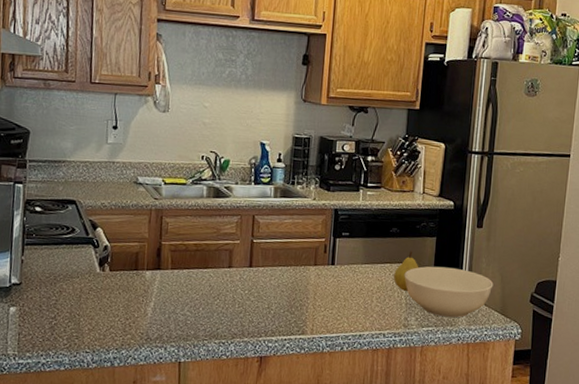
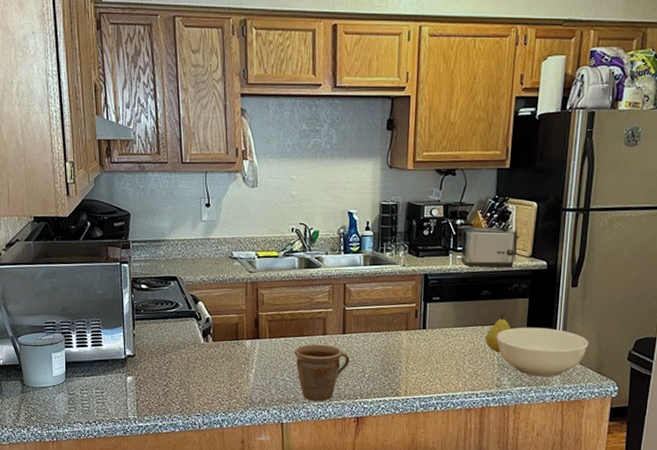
mug: none [196,277,255,339] -> present [293,344,350,401]
toaster: none [371,164,428,206] -> present [460,227,520,267]

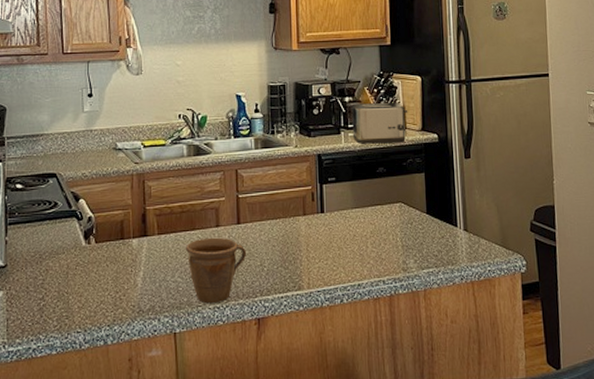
fruit: present [485,312,512,352] -> none [385,189,411,233]
bowl: present [496,327,589,377] -> none [396,202,490,256]

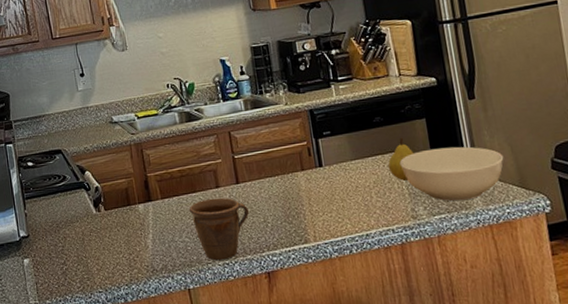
toaster: present [351,102,408,144] -> none [339,49,401,95]
fruit: none [385,189,411,233] -> present [388,137,415,181]
bowl: none [396,202,490,256] -> present [399,146,504,202]

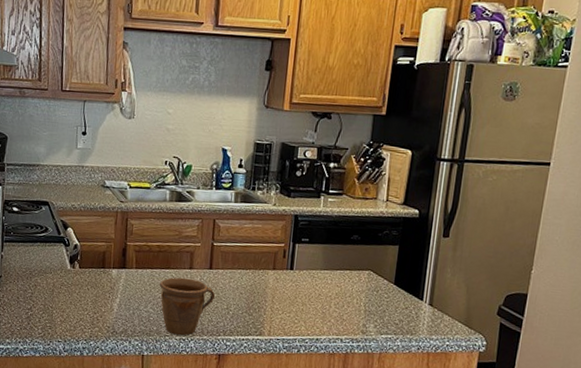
fruit: present [388,137,415,181] -> none [352,258,380,298]
bowl: present [399,146,504,202] -> none [364,274,459,327]

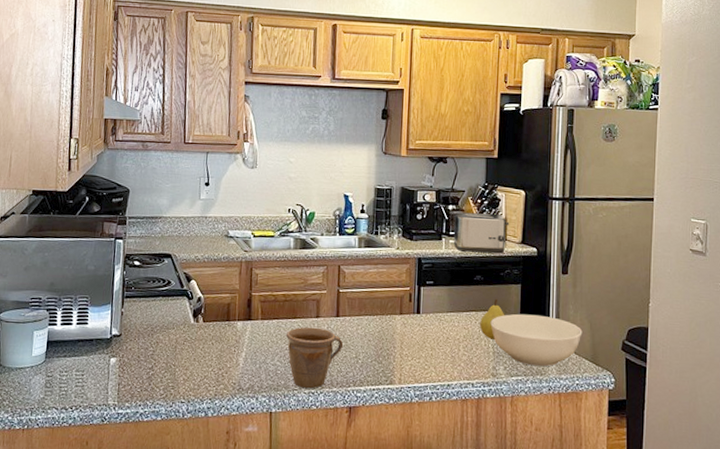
toaster: none [332,170,393,213] -> present [453,212,510,253]
fruit: none [352,258,380,298] -> present [479,298,505,339]
bowl: none [364,274,459,327] -> present [490,313,583,367]

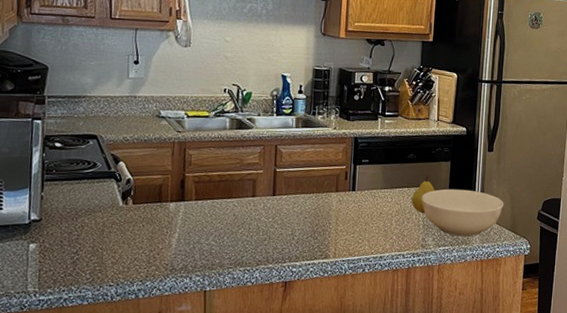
mug: present [285,327,343,389] -> none [220,206,279,266]
toaster: present [453,212,510,253] -> none [388,93,442,132]

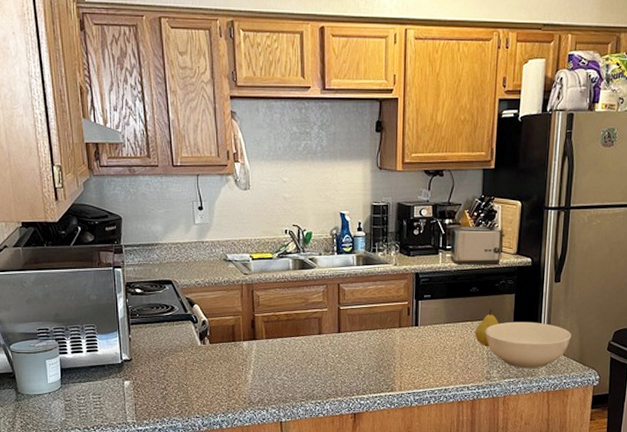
toaster: none [388,93,442,132] -> present [450,225,505,265]

